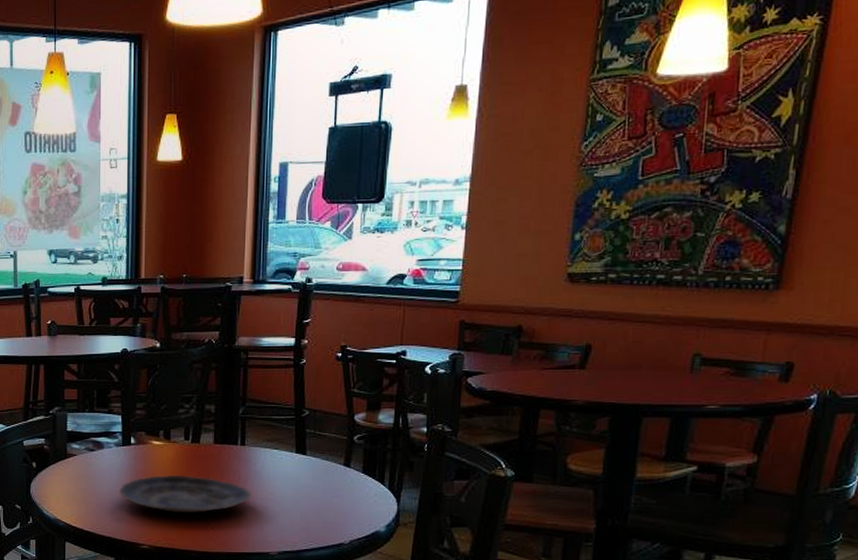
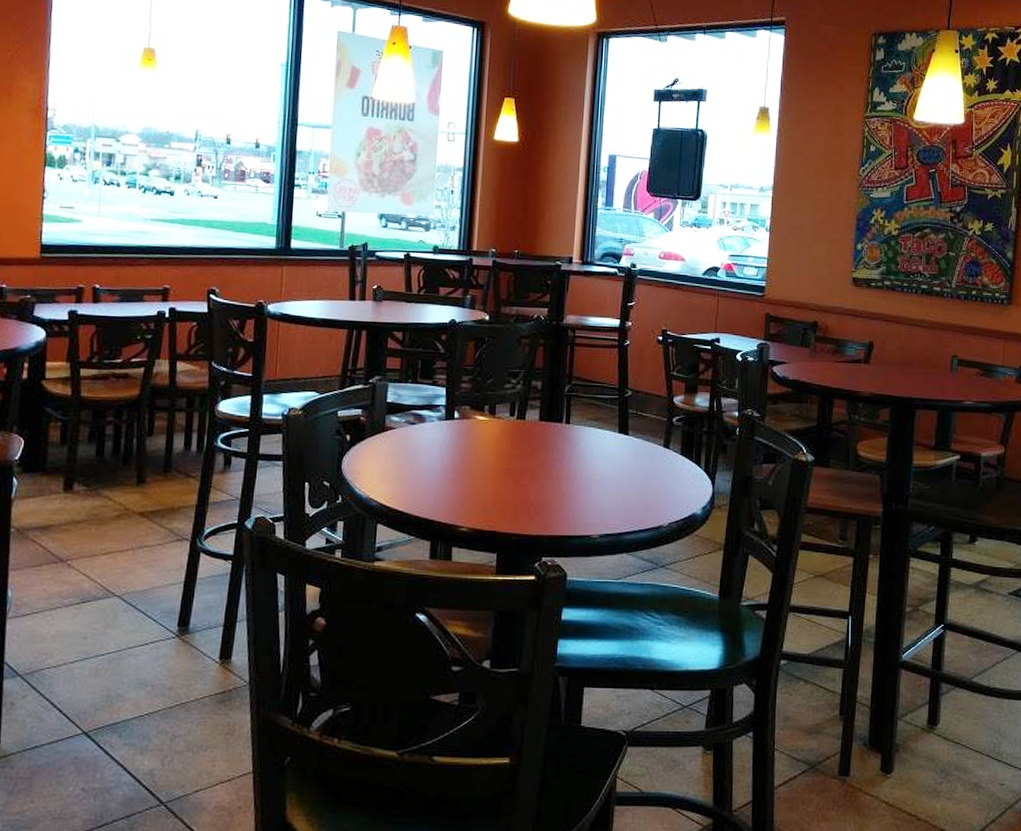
plate: present [118,475,252,513] -> none [438,452,575,493]

